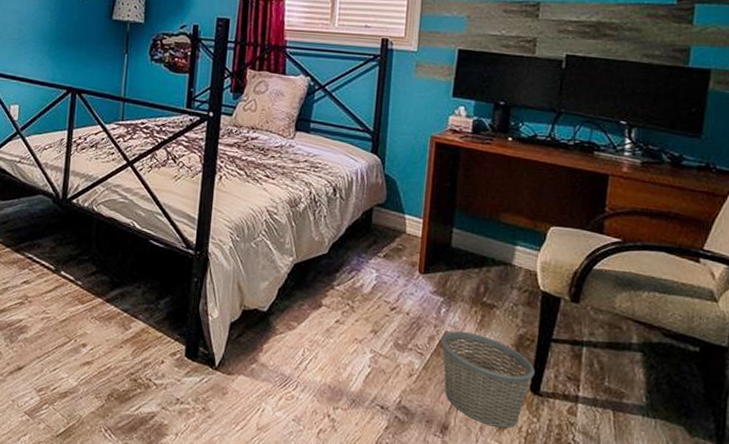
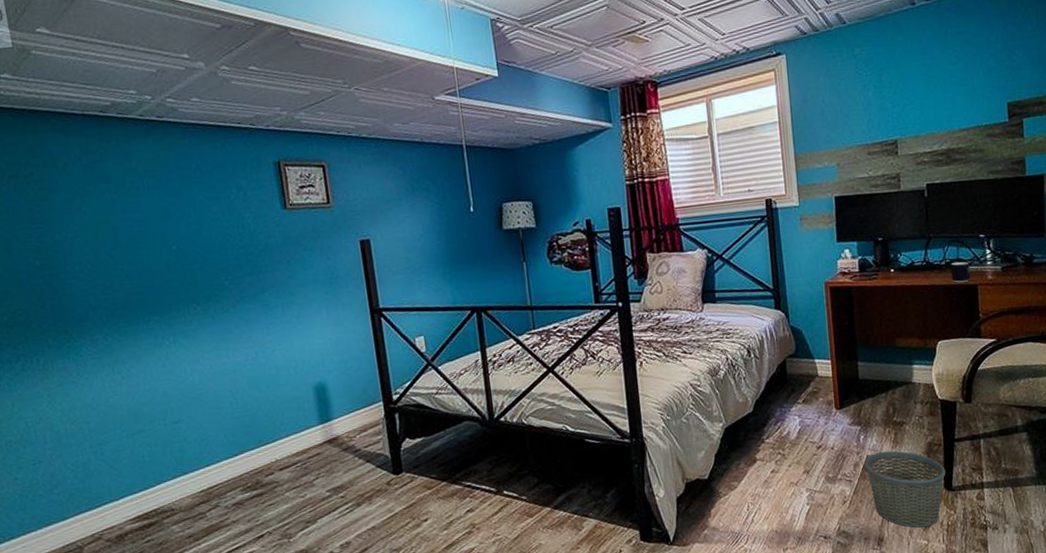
mug: none [578,144,603,170] -> present [950,261,971,283]

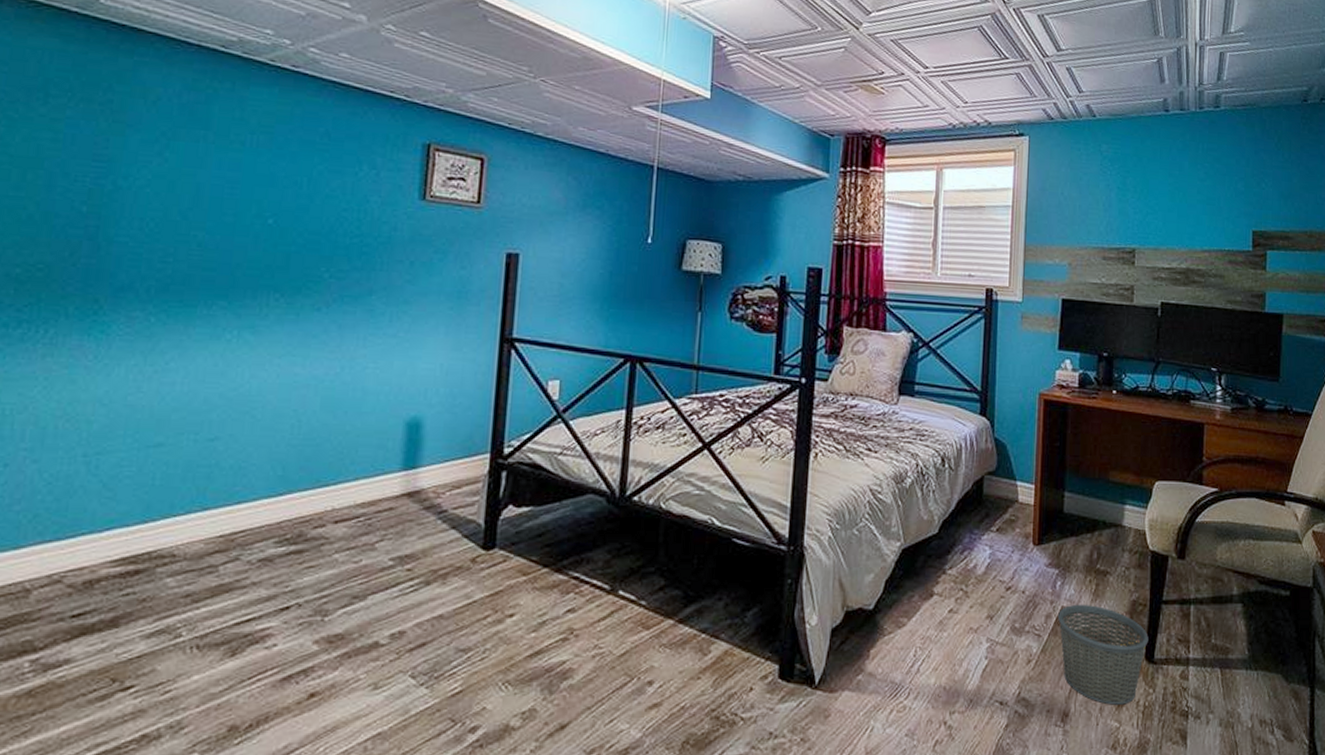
mug: present [950,261,971,283] -> none [1177,393,1198,419]

